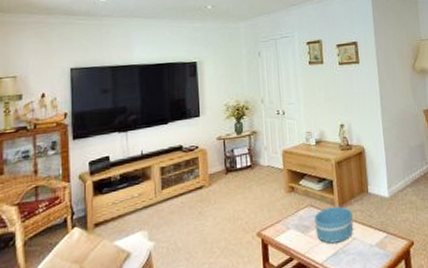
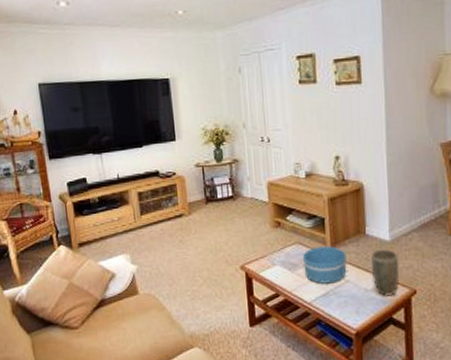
plant pot: none [374,204,399,250] -> present [371,248,400,296]

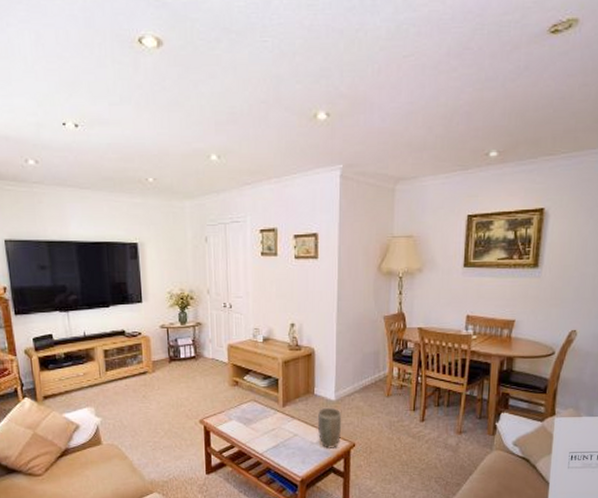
bowl: present [303,246,347,284] -> none [257,404,296,437]

